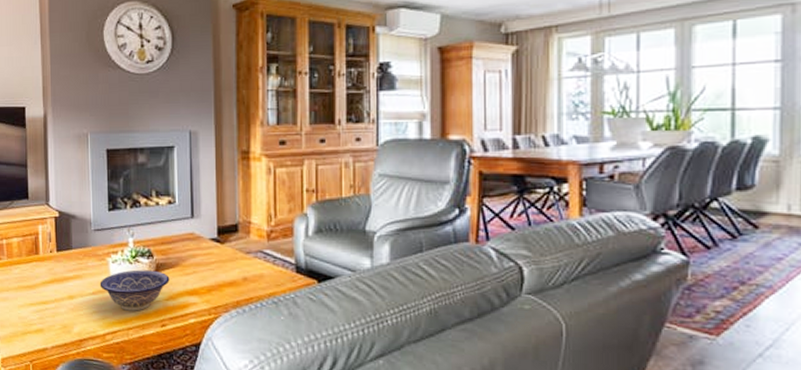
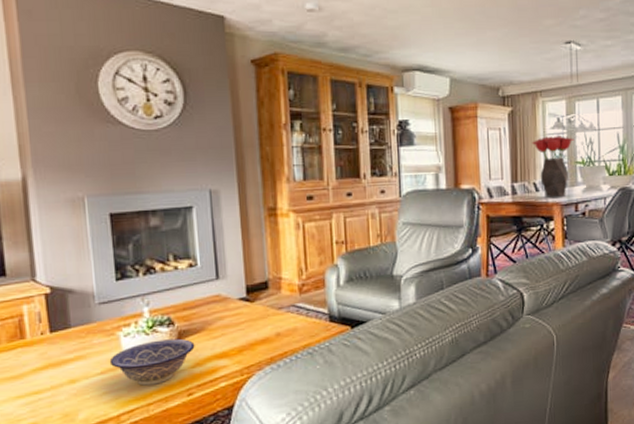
bouquet: none [542,79,601,156] -> present [532,136,574,199]

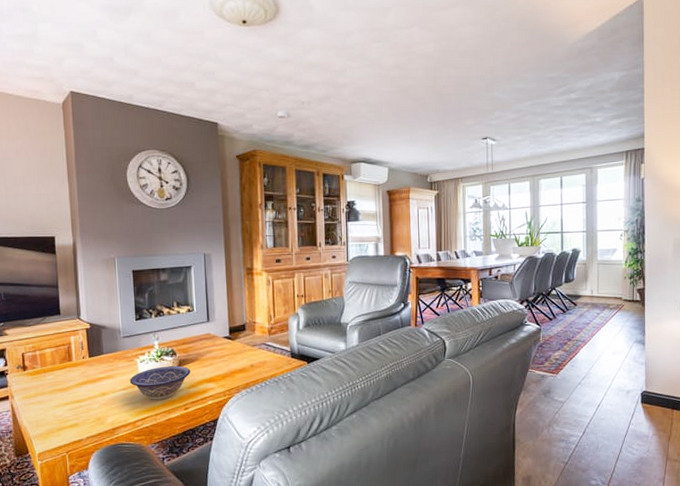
bouquet: present [532,136,574,199] -> none [454,214,489,264]

